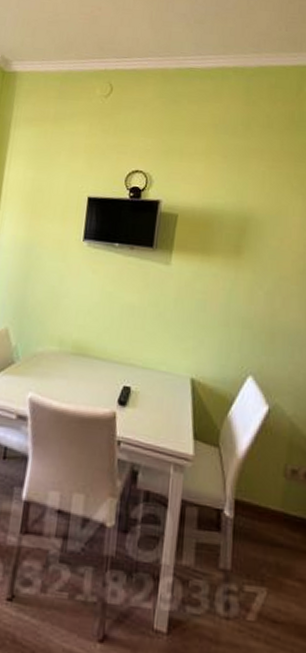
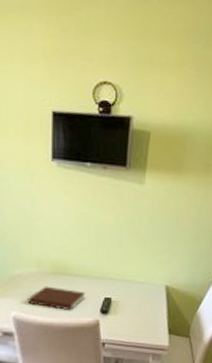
notebook: none [45,367,104,399] -> present [28,286,86,311]

